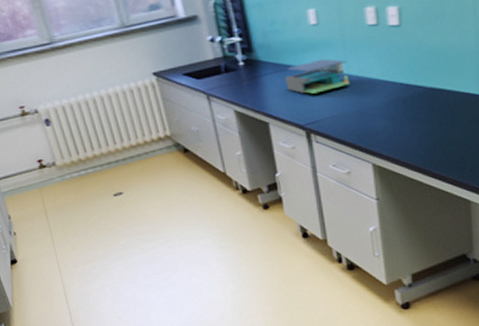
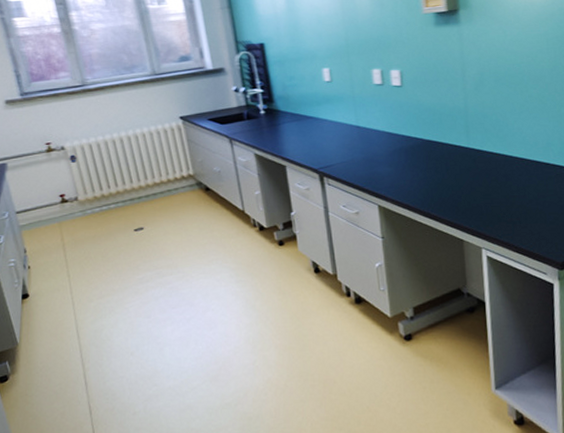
binder: present [284,58,350,94] -> none [301,111,359,141]

